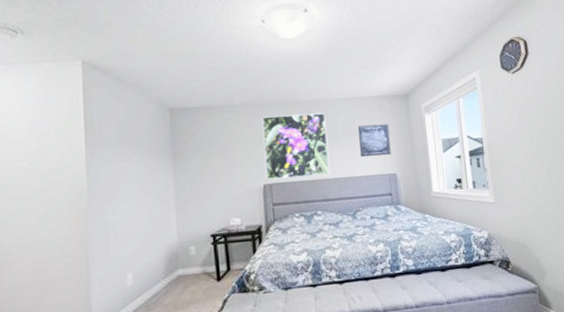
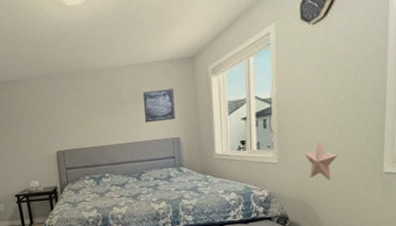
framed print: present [262,113,330,179] -> none [52,81,117,147]
decorative star: none [518,179,549,222] -> present [304,139,338,181]

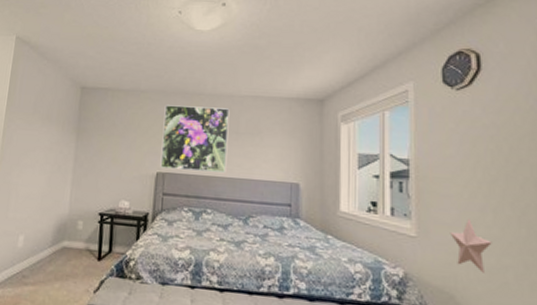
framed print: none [52,81,117,147] -> present [160,105,230,173]
wall art: present [142,88,175,123] -> none [260,126,297,163]

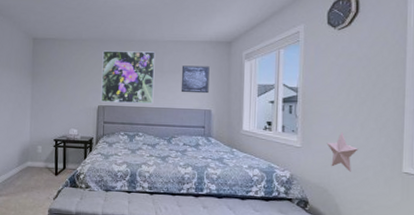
wall art: none [260,126,297,163] -> present [181,65,210,94]

